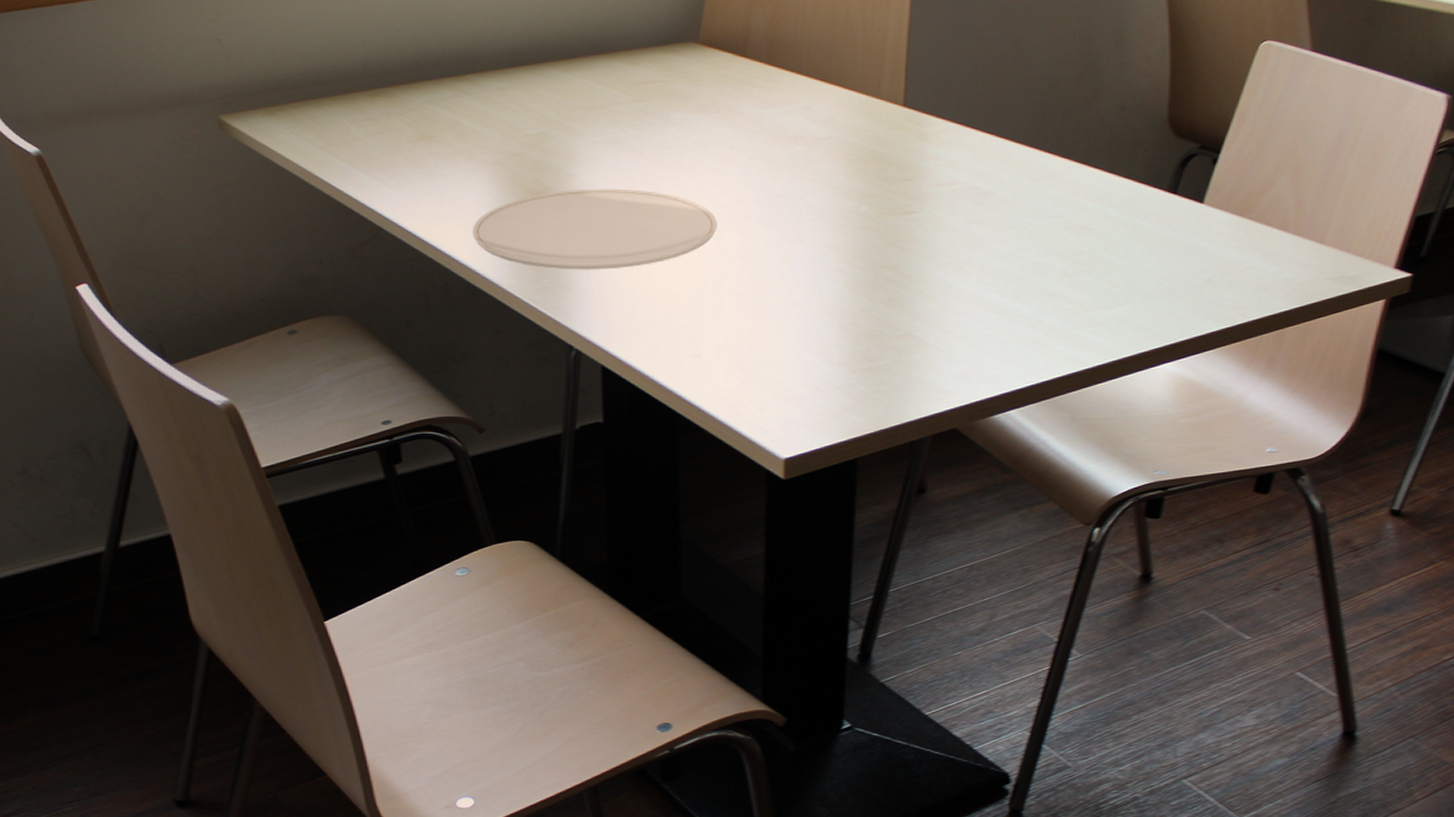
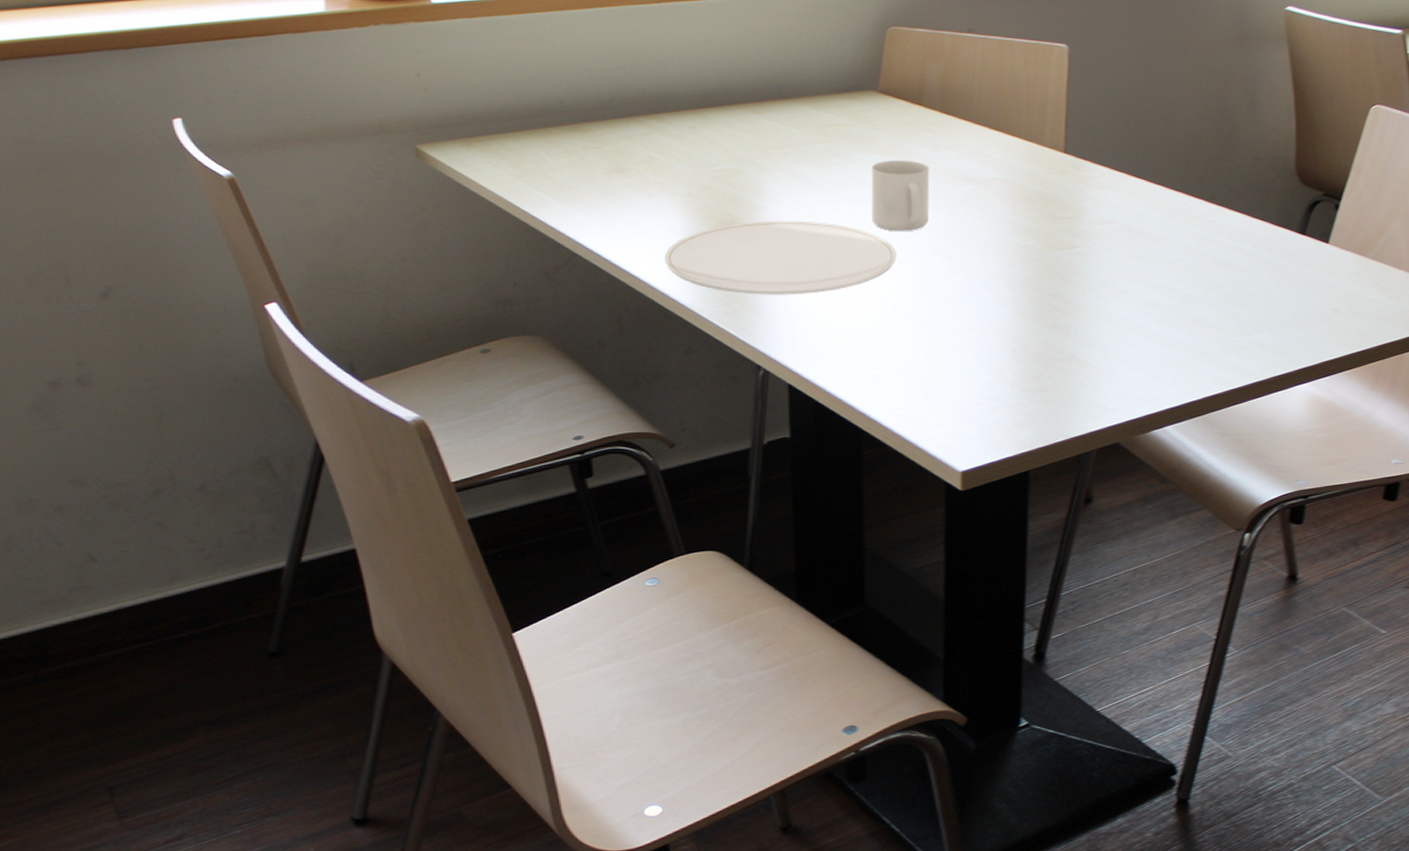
cup: none [690,119,754,198] -> present [871,160,930,231]

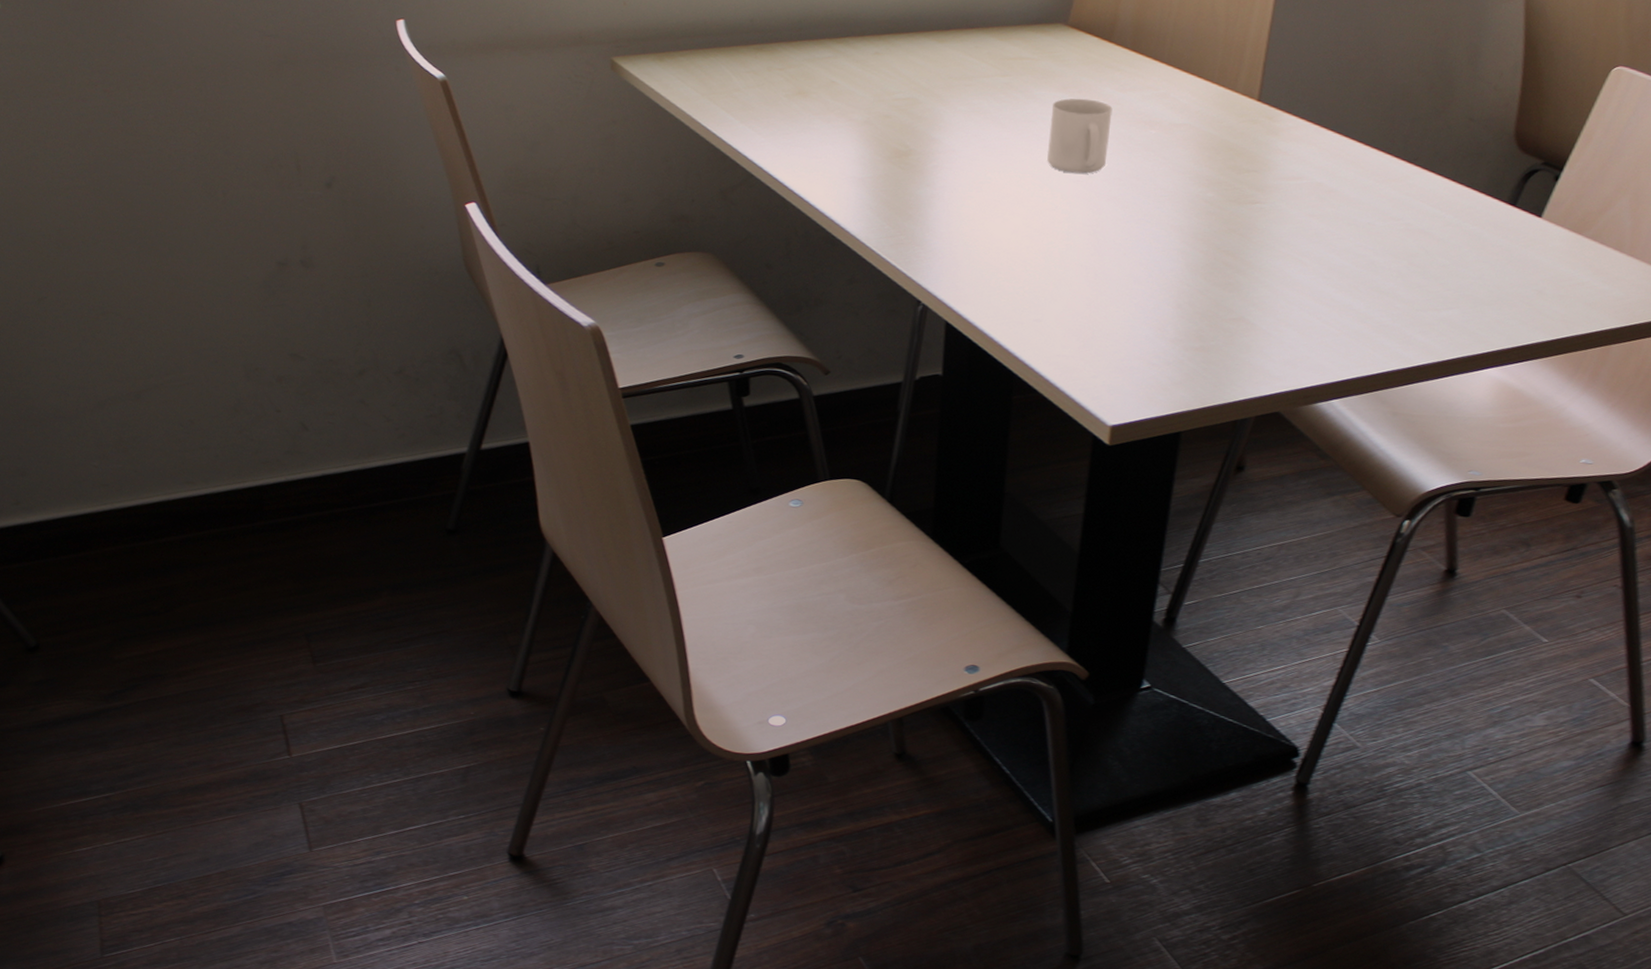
plate: present [664,220,897,295] -> none [836,153,1069,232]

